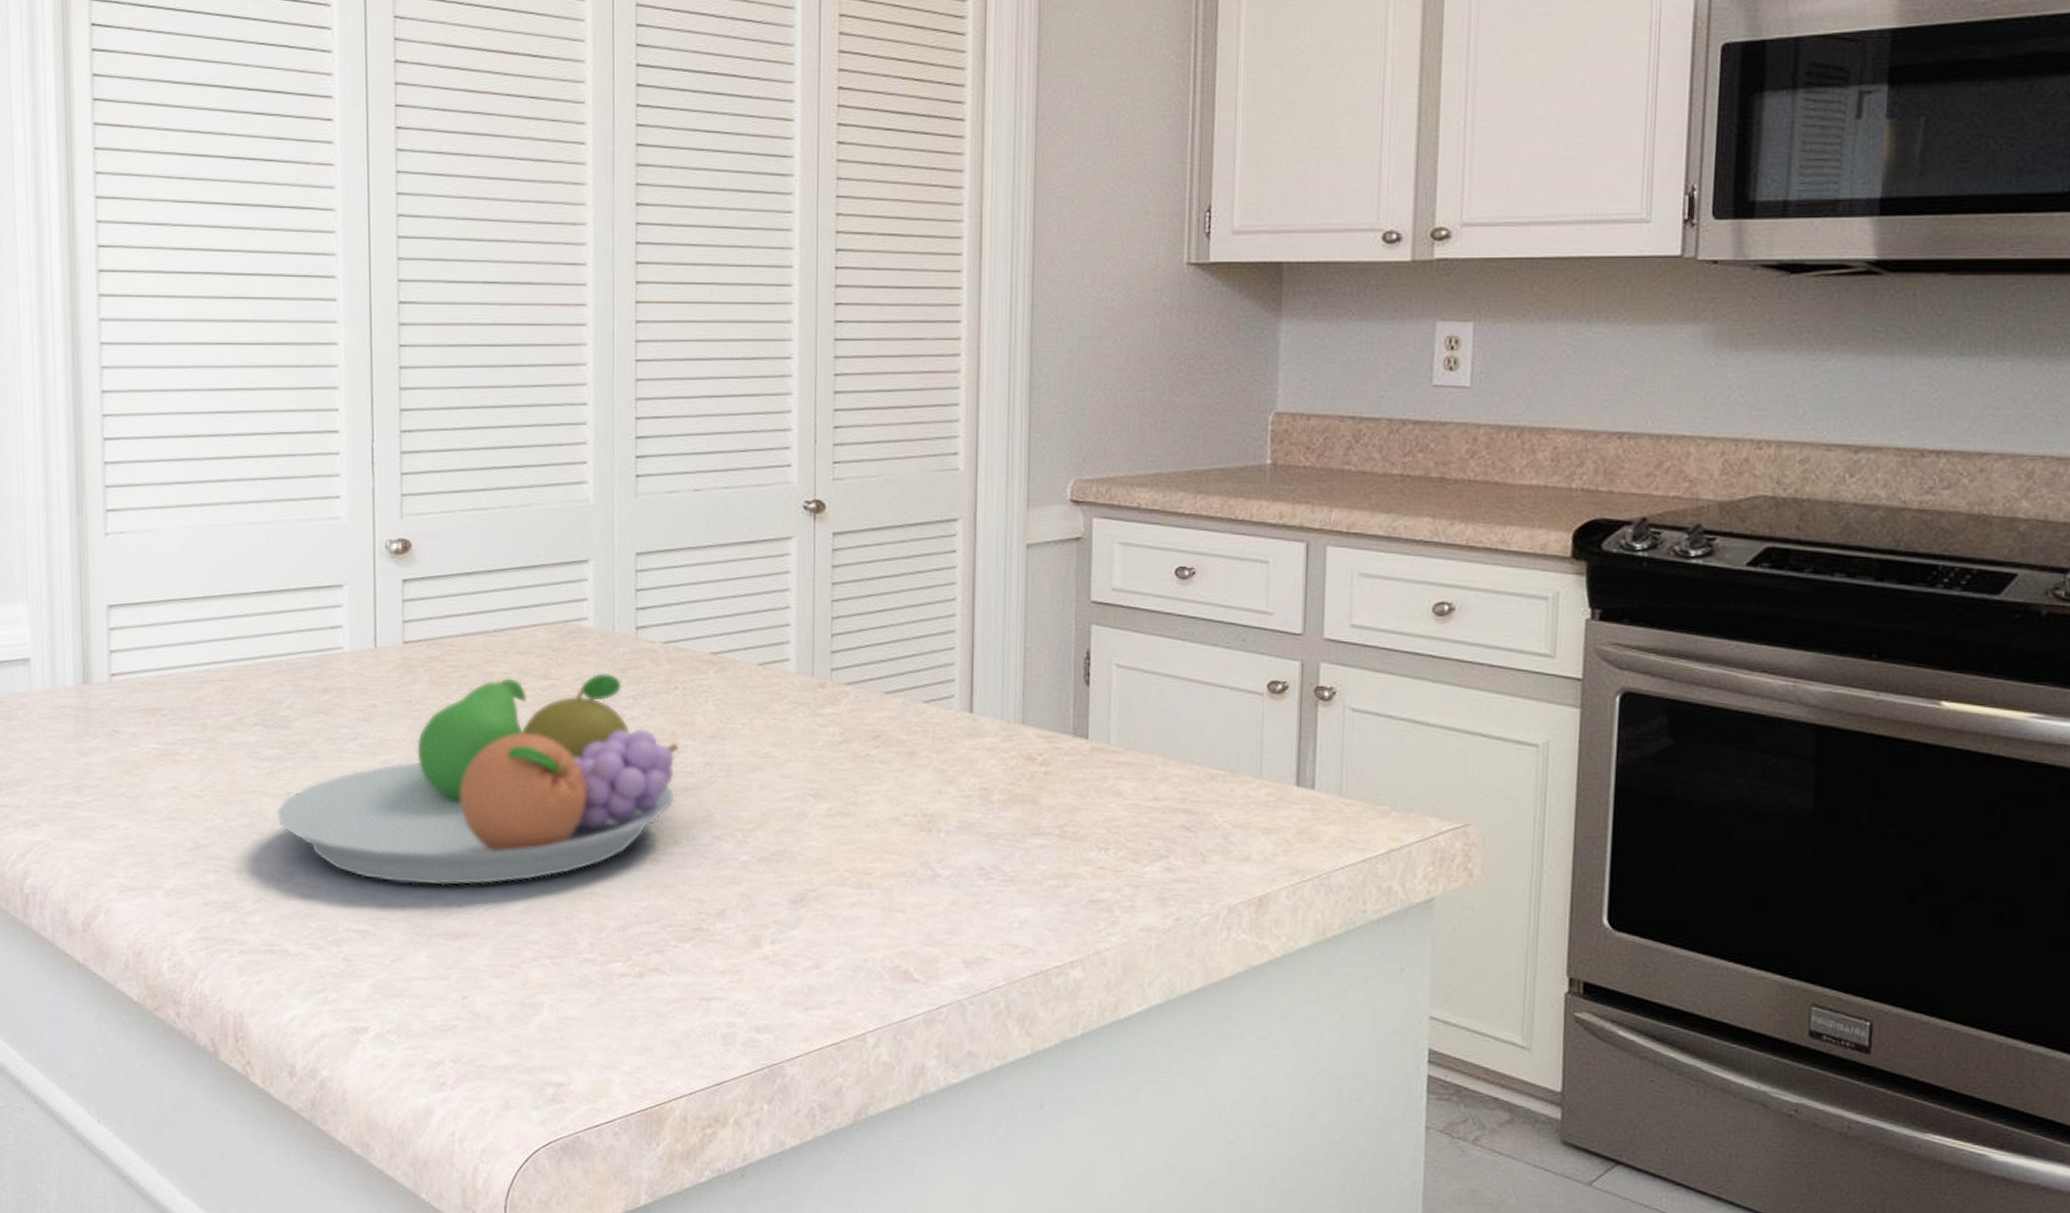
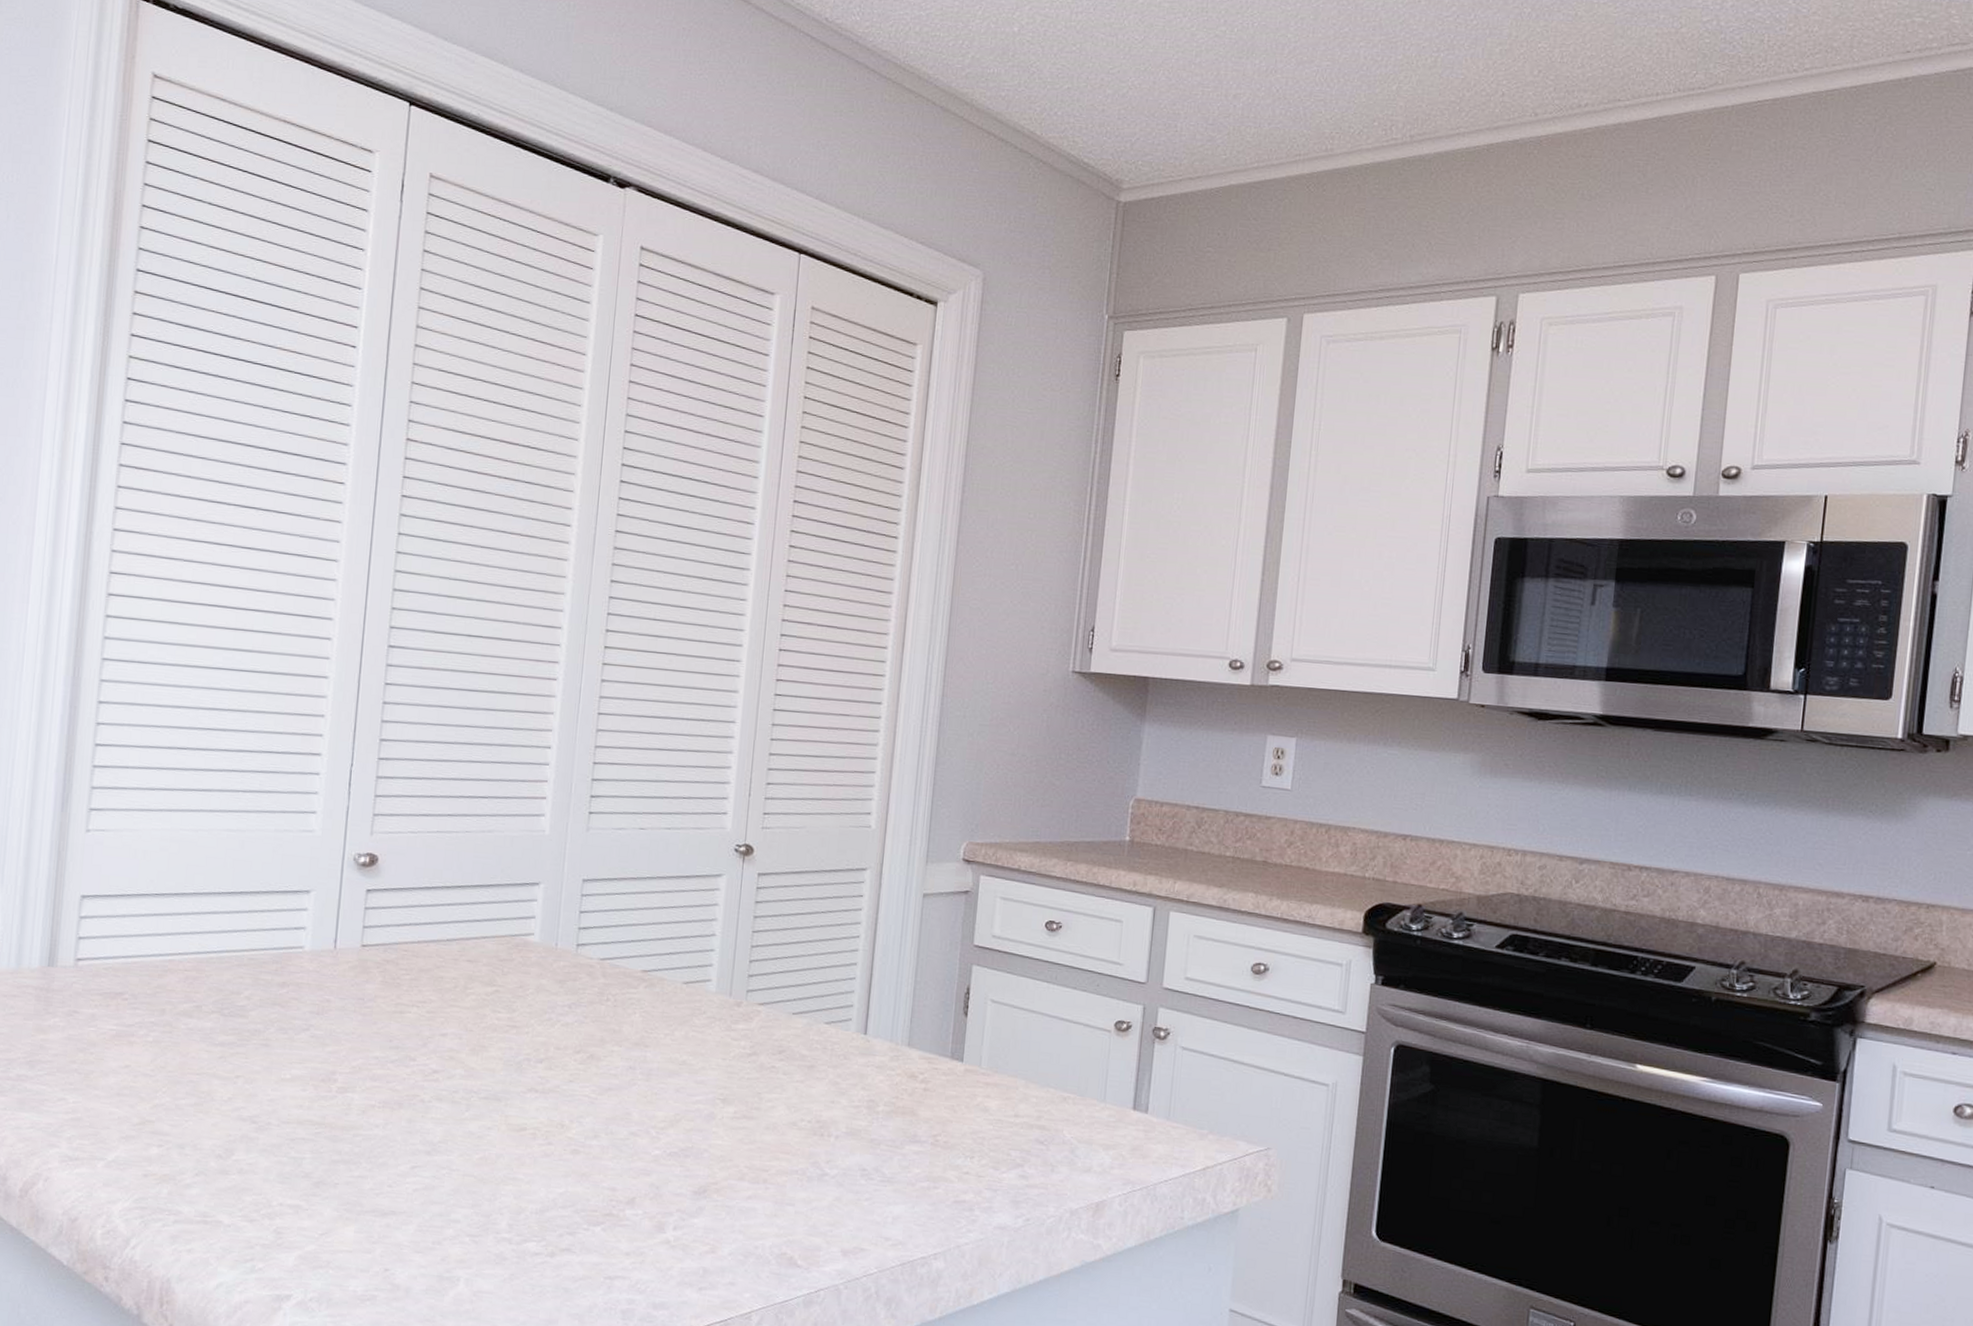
fruit bowl: present [276,672,680,886] -> none [223,982,607,1168]

